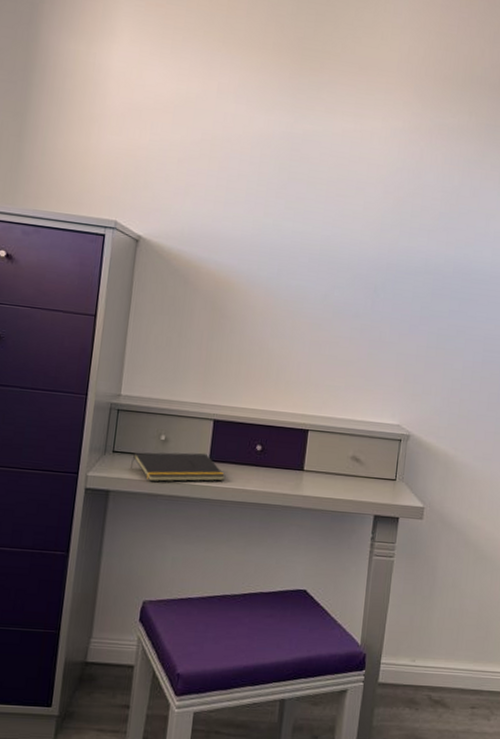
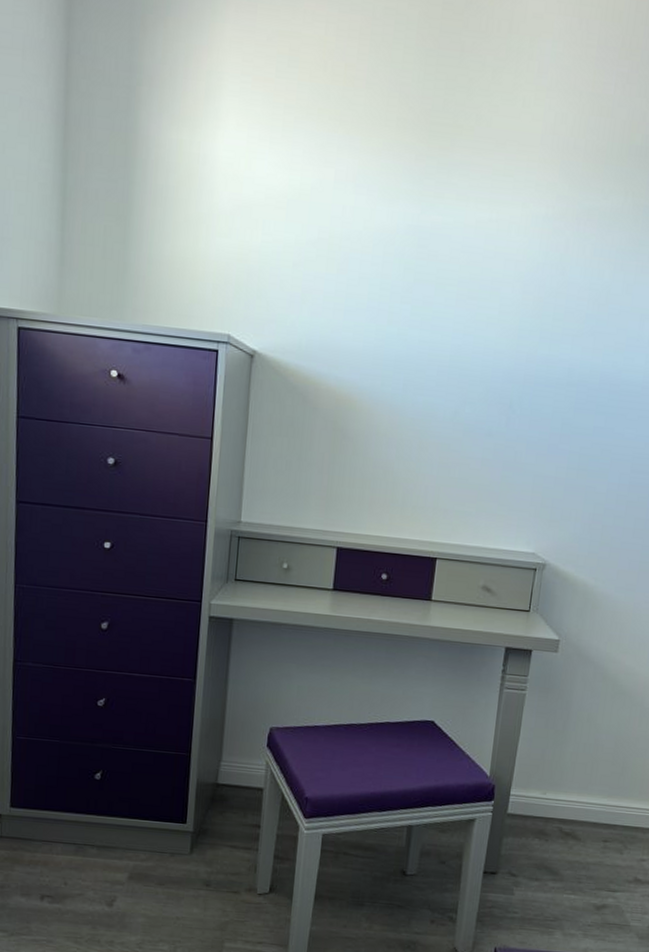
notepad: present [131,452,226,482] -> none [253,580,350,611]

